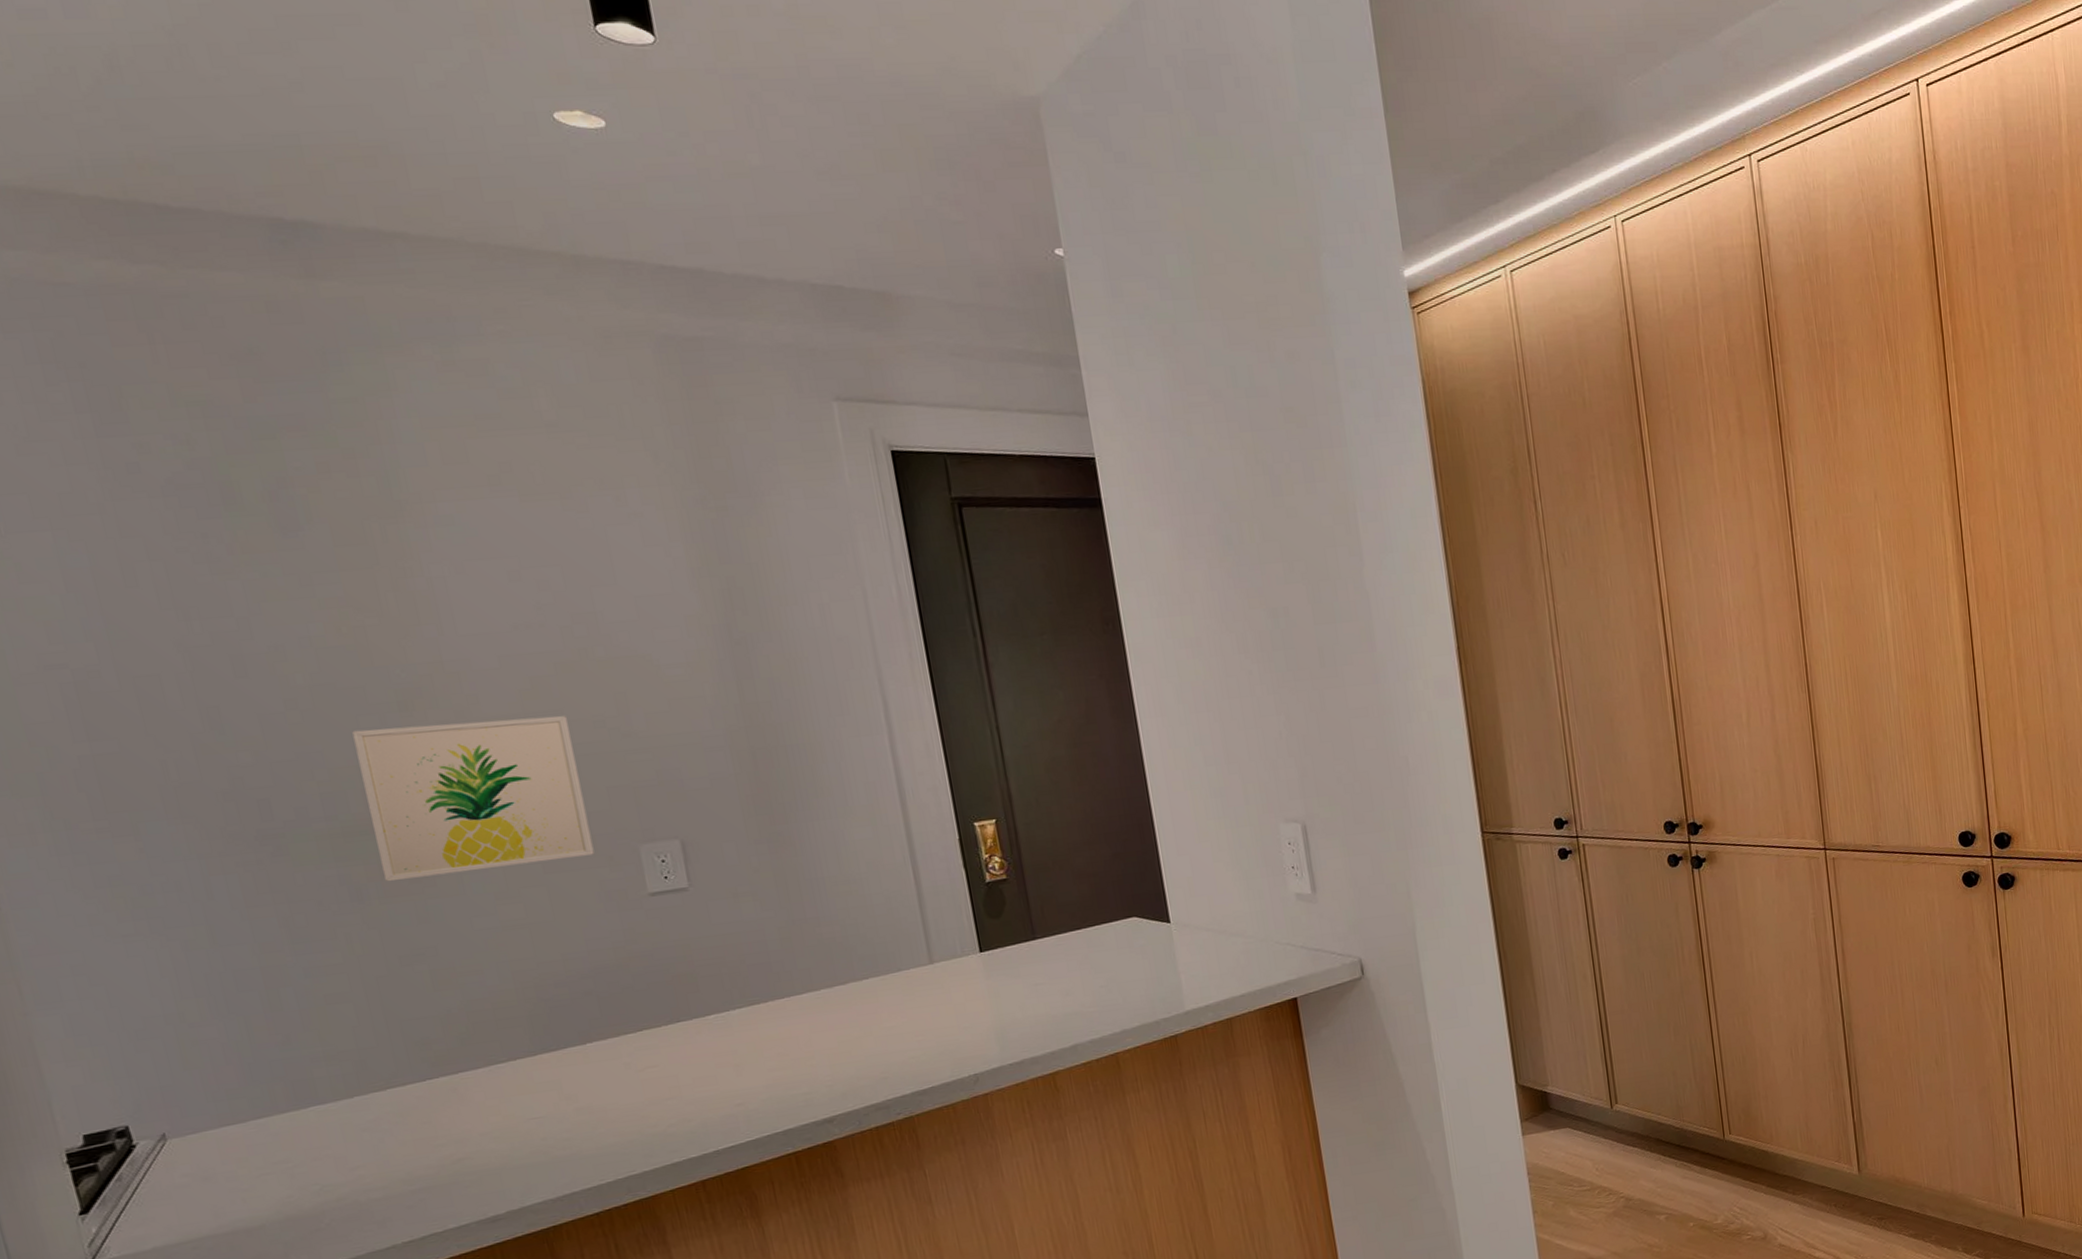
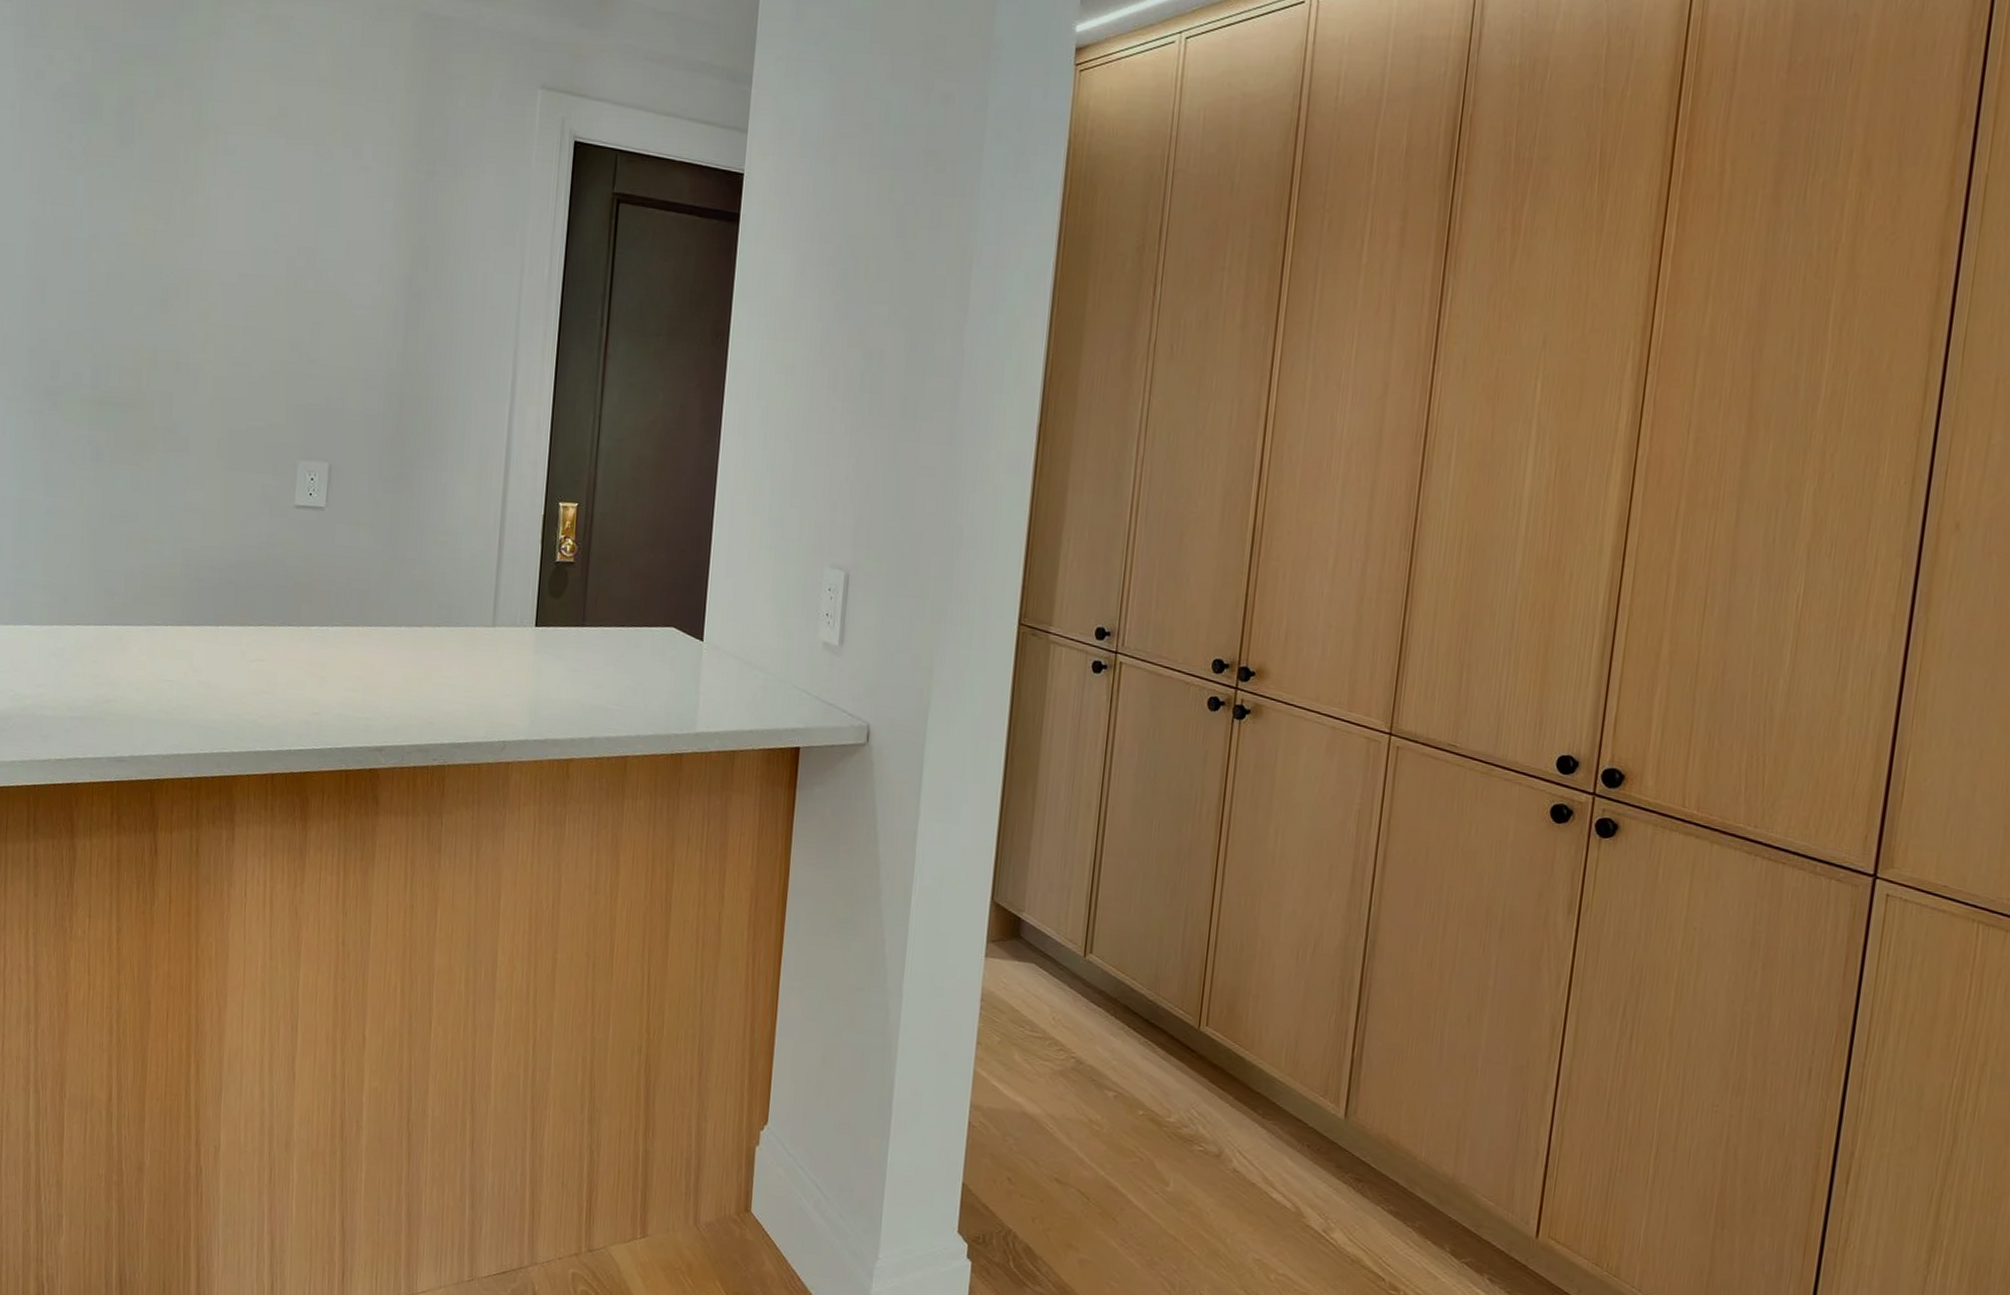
wall art: present [352,715,595,882] -> none [117,316,273,461]

